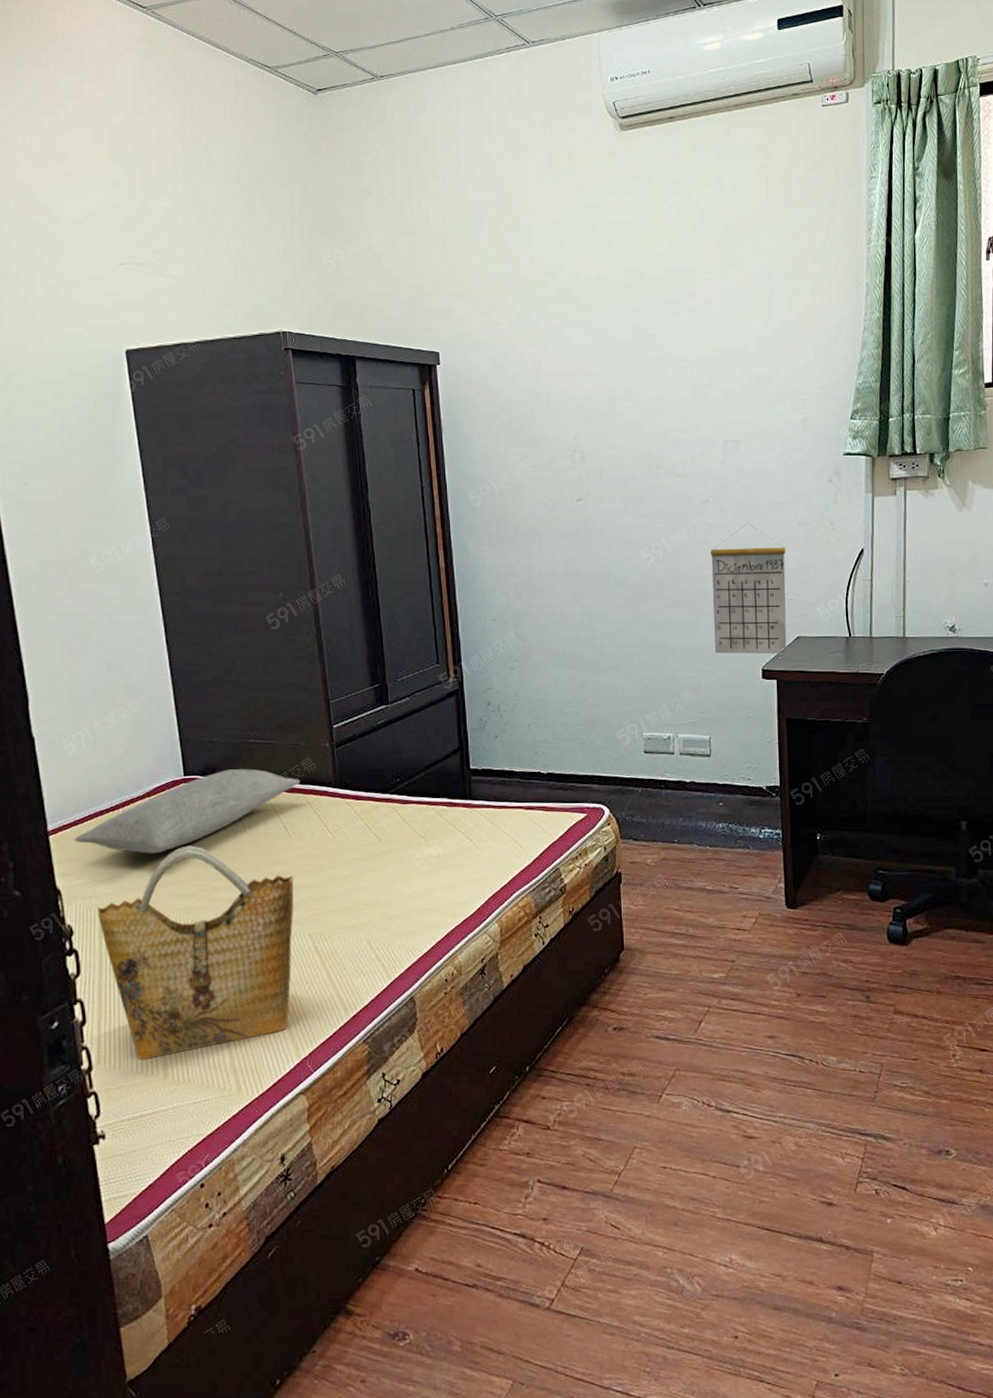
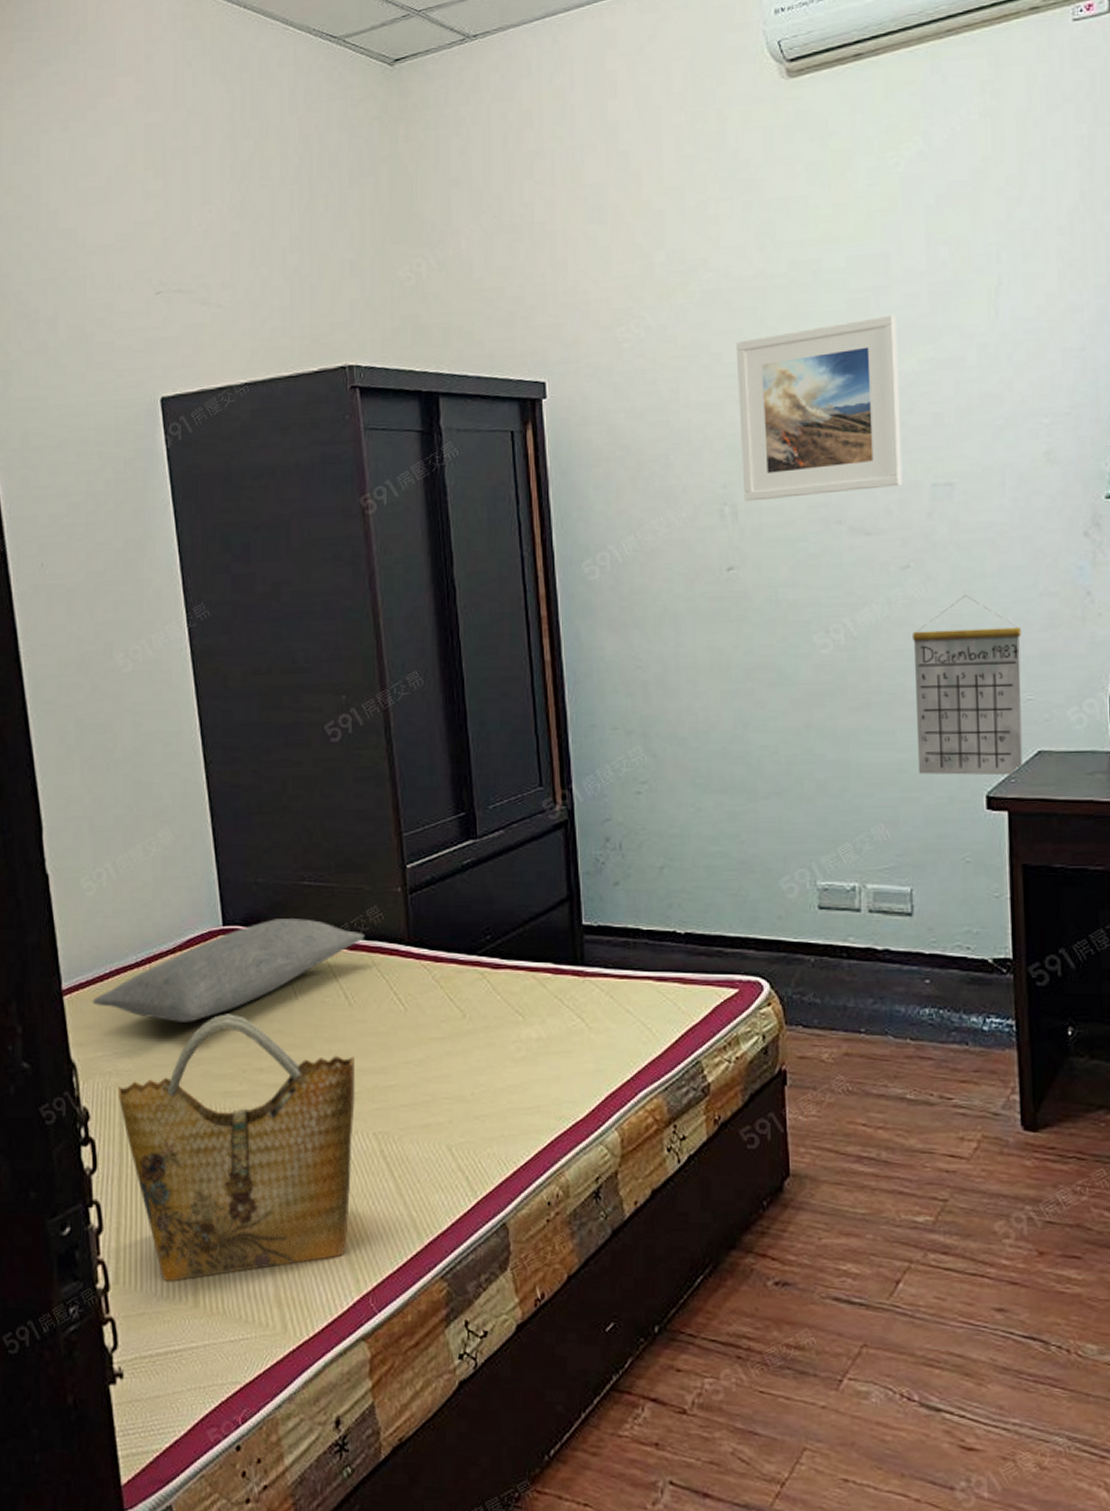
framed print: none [582,314,703,450] -> present [735,314,902,502]

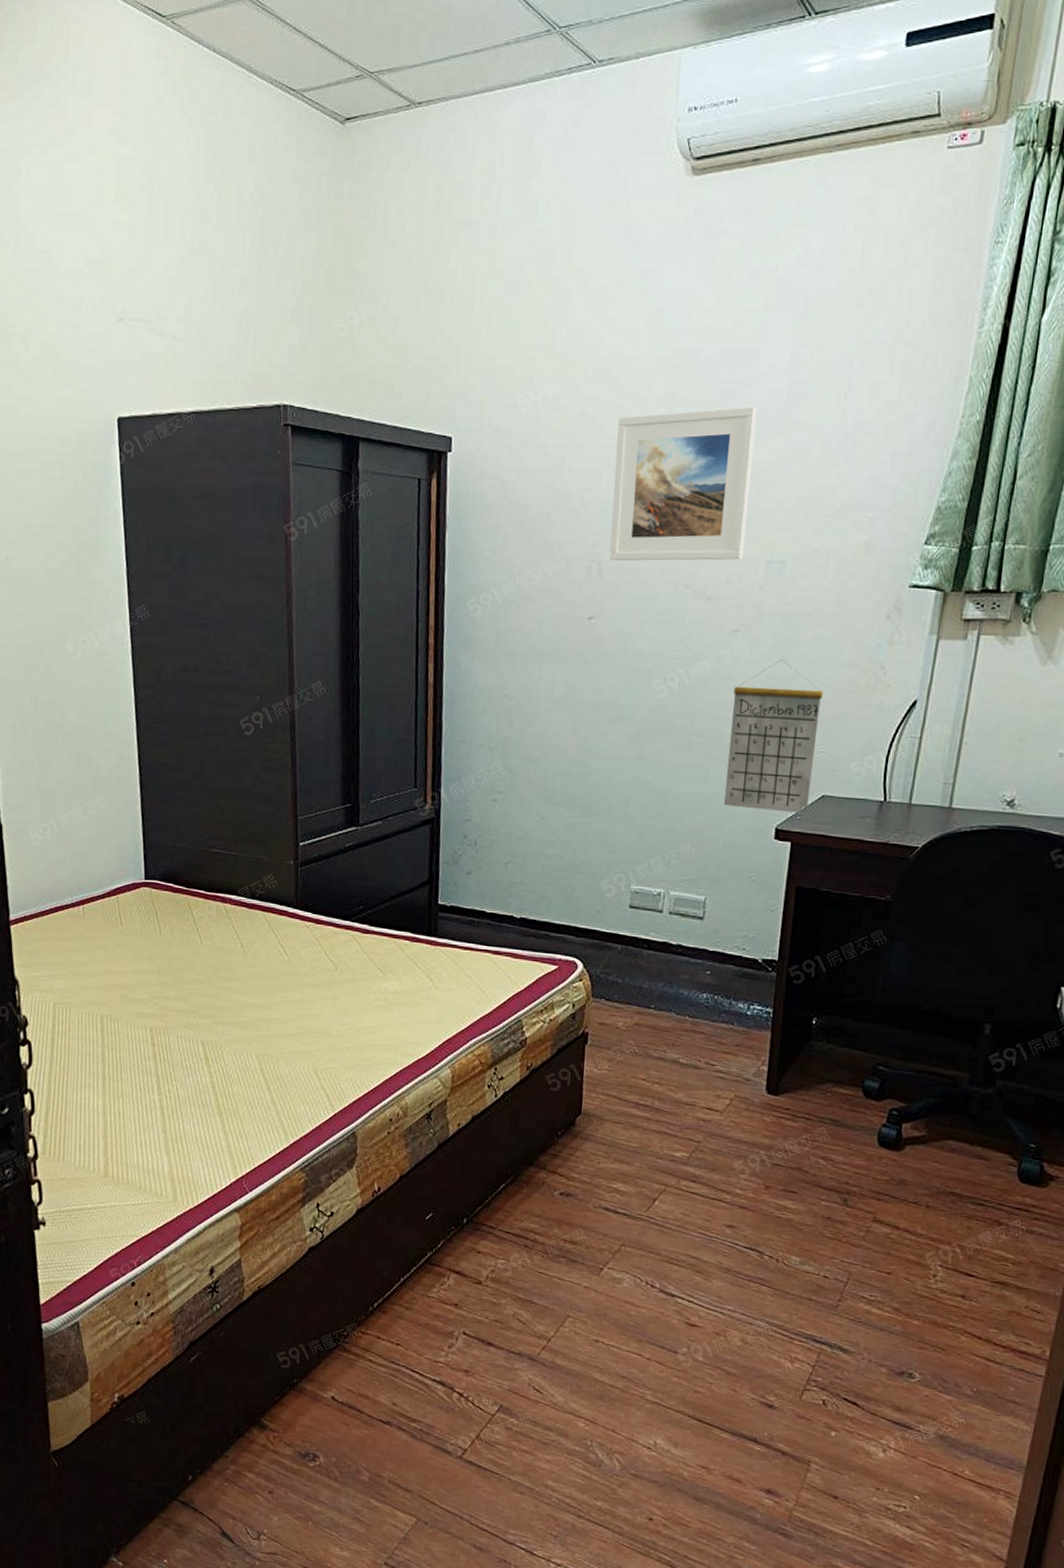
pillow: present [92,919,365,1022] -> none [34,877,261,955]
grocery bag: present [117,1014,355,1282] -> none [51,951,245,1156]

